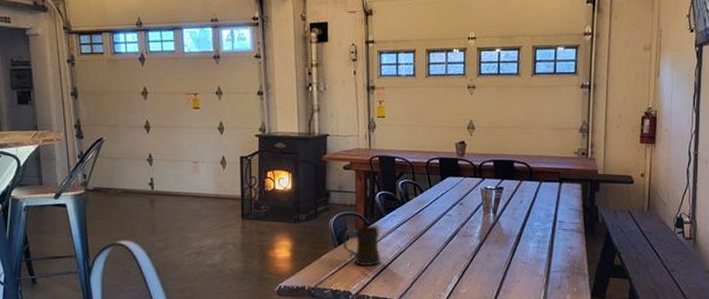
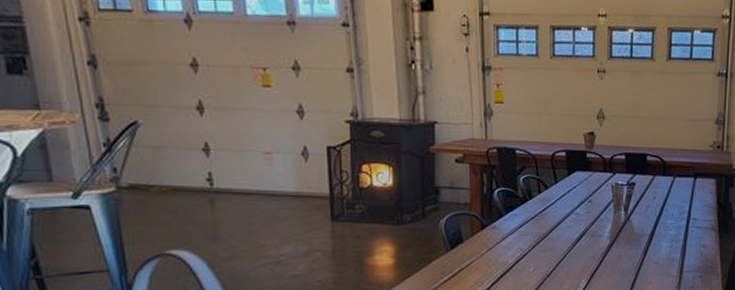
beer mug: present [341,226,380,266] -> none [454,226,500,272]

